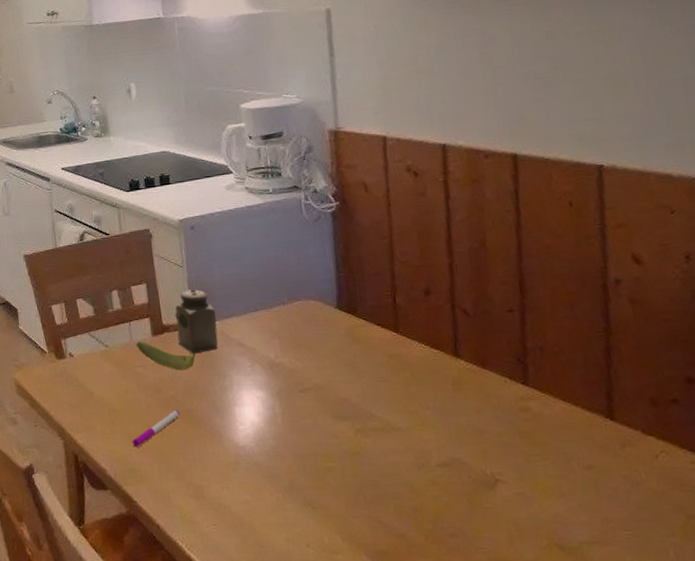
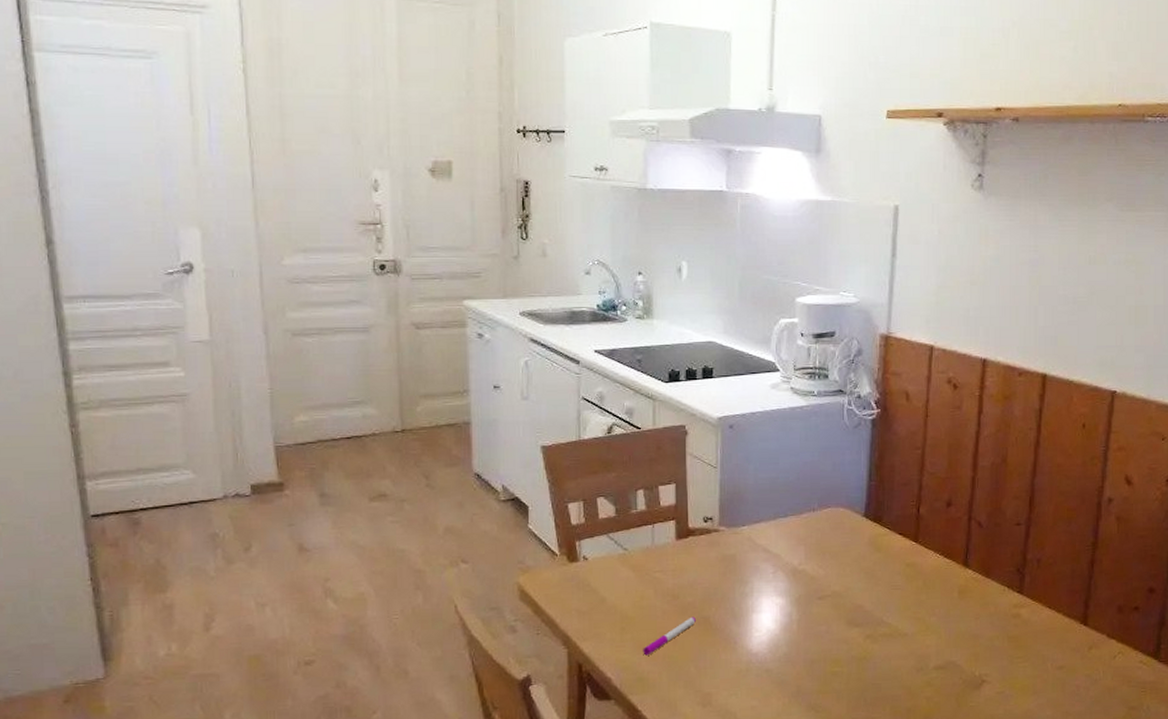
banana: present [135,342,196,371] -> none [657,545,720,577]
salt shaker: present [175,289,218,354] -> none [702,492,745,559]

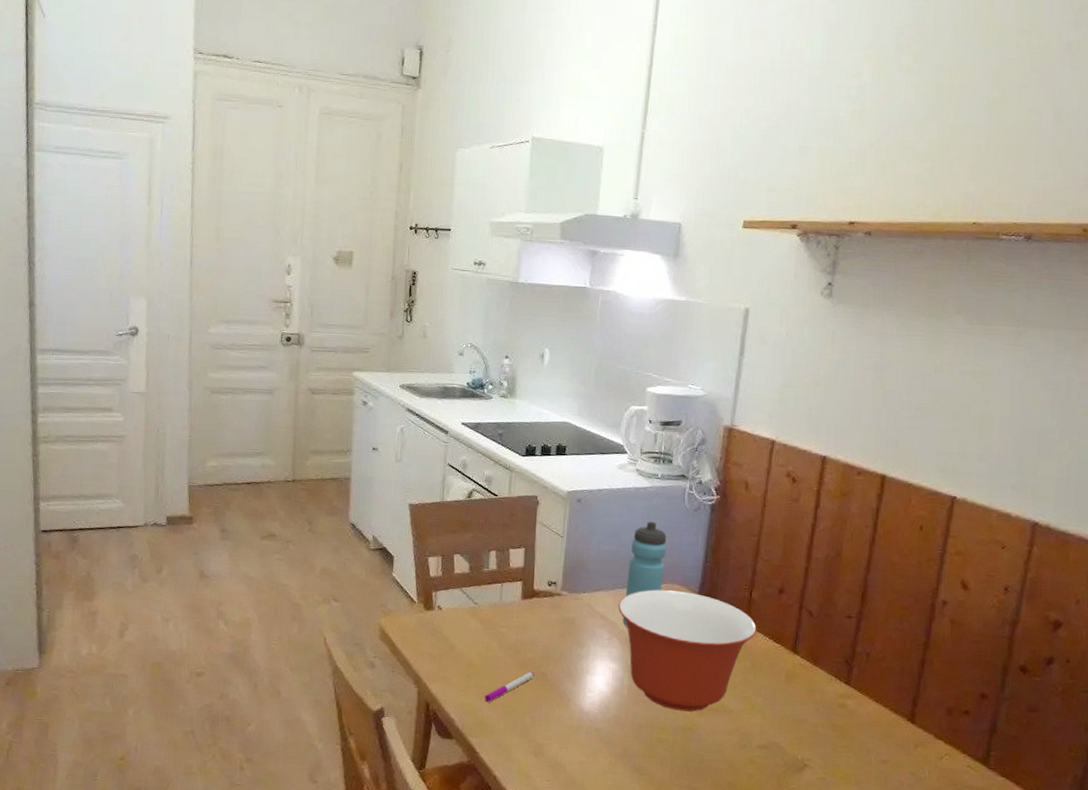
mixing bowl: none [781,514,927,641] -> present [618,589,757,712]
water bottle: none [786,442,828,559] -> present [622,521,667,628]

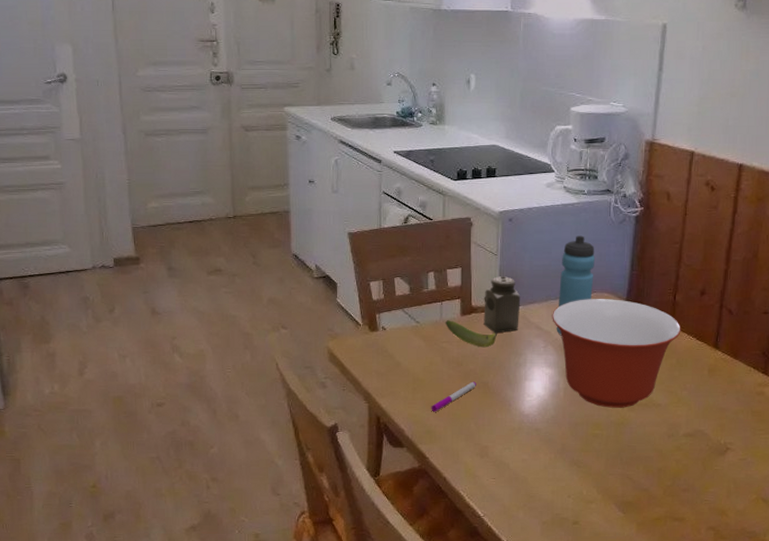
banana: none [504,603,560,636] -> present [444,320,498,348]
salt shaker: none [545,559,586,621] -> present [484,276,521,334]

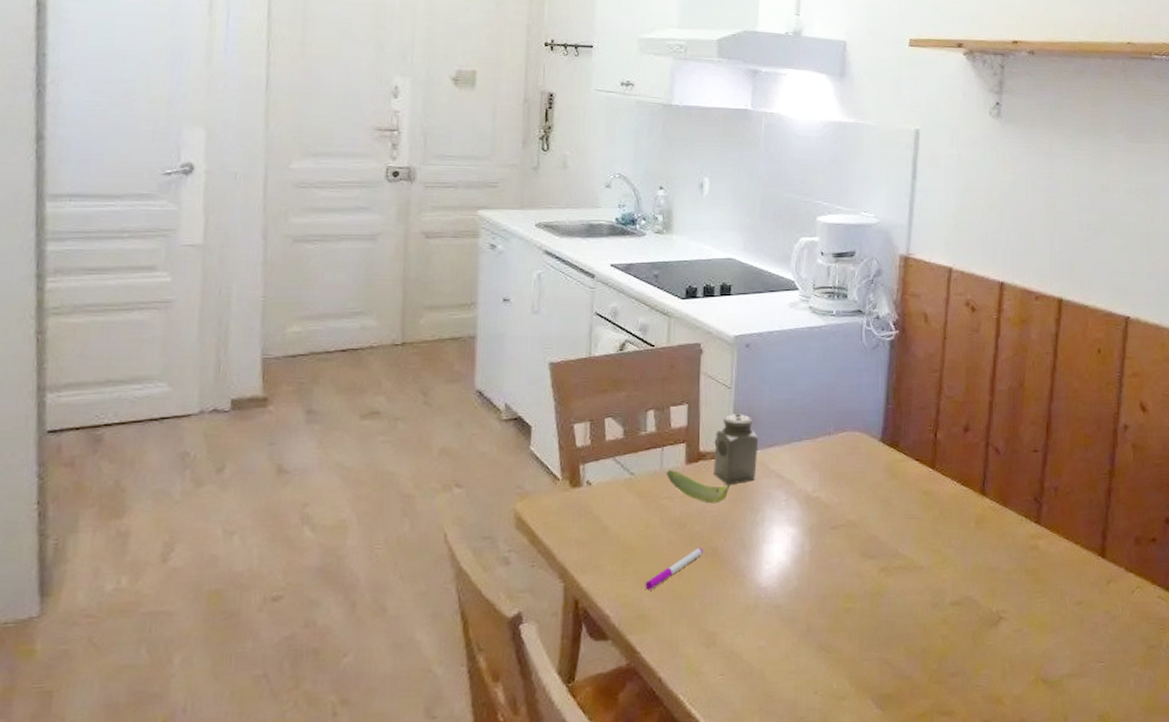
mixing bowl: present [552,299,681,408] -> none [795,439,944,574]
water bottle: present [556,235,595,336] -> none [800,363,845,486]

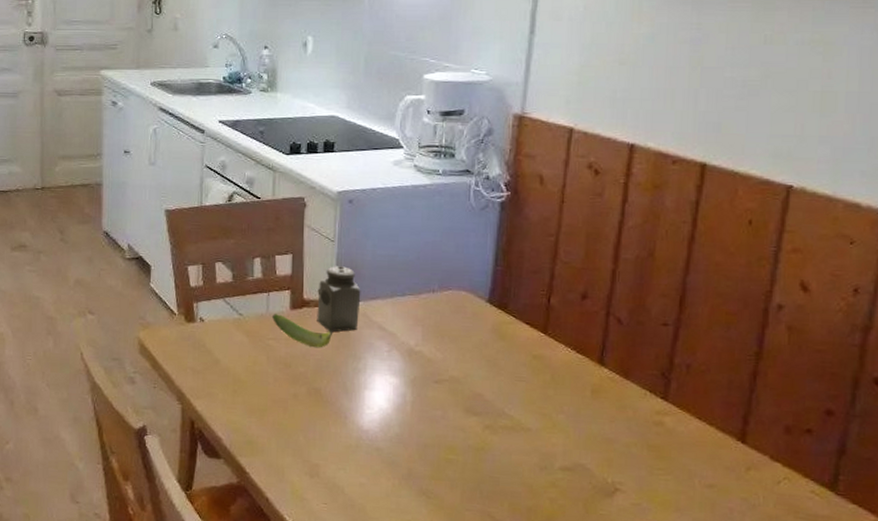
pen: present [645,547,703,590] -> none [253,387,307,420]

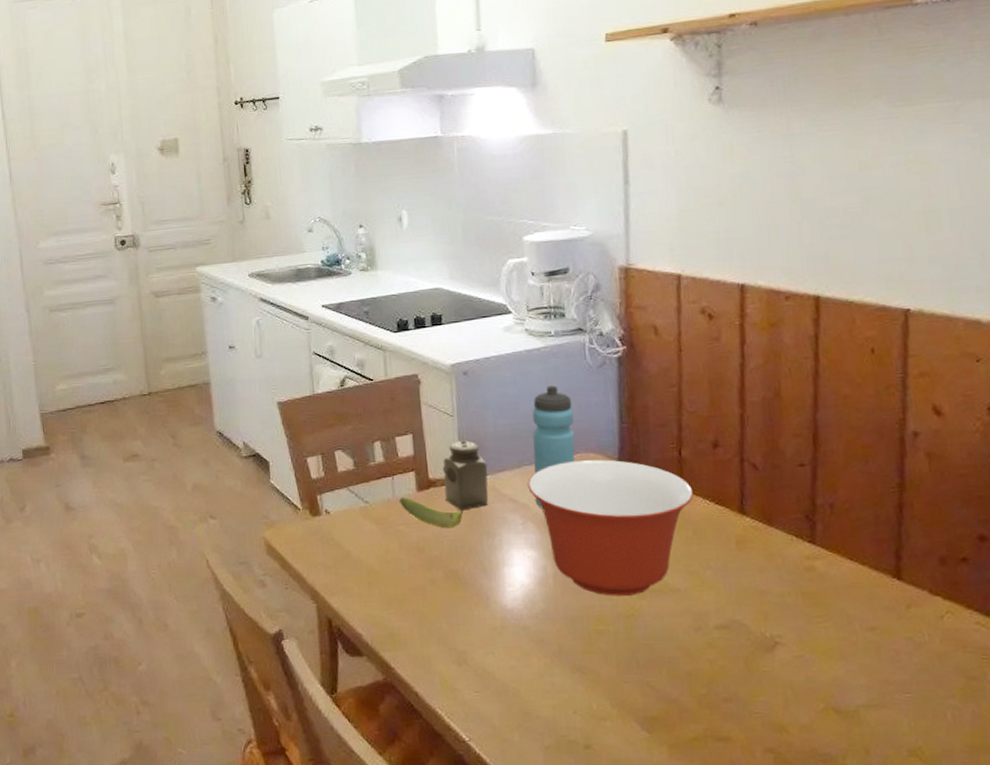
mixing bowl: none [398,297,557,430] -> present [528,459,694,596]
water bottle: none [403,222,451,339] -> present [532,385,575,509]

